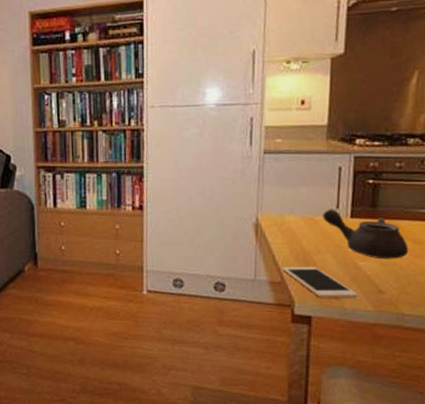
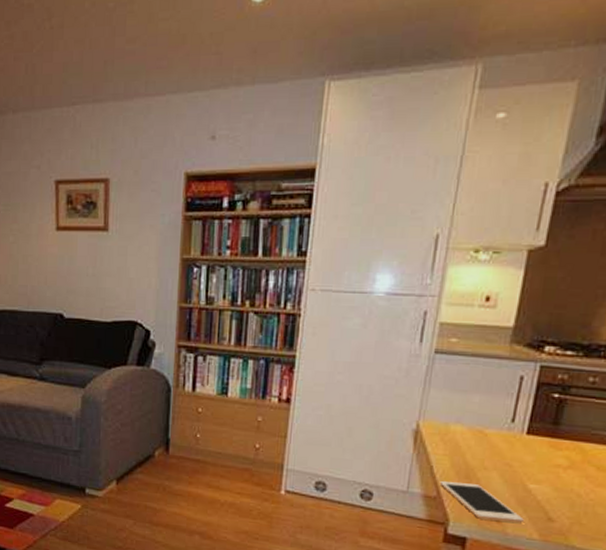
teapot: present [323,209,409,259] -> none [494,422,591,485]

